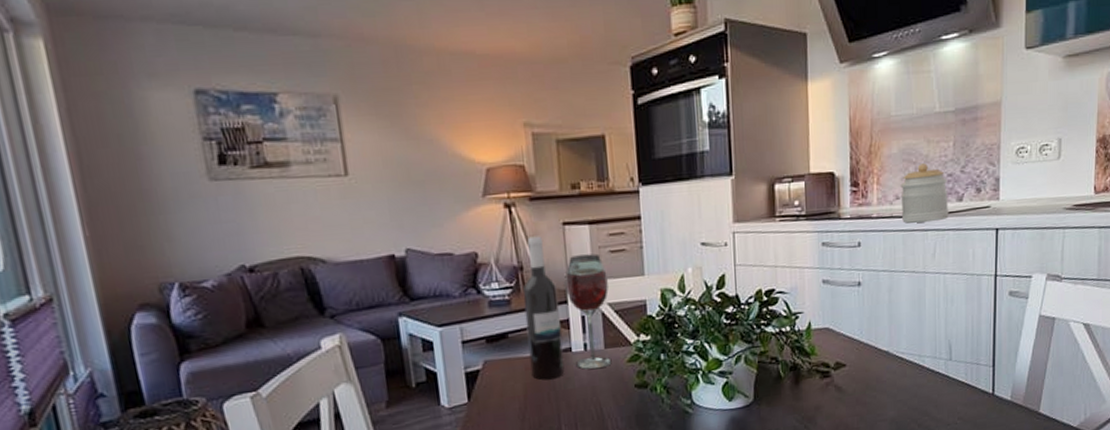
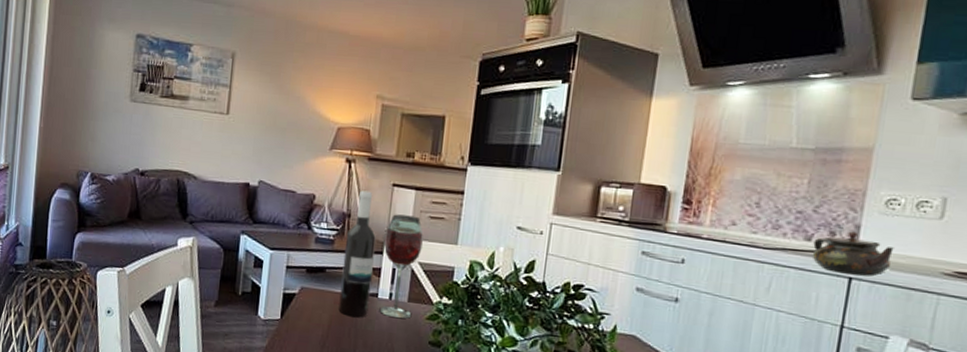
jar: present [900,163,949,224] -> none [736,195,796,256]
teapot: none [965,184,1027,227] -> present [811,231,894,277]

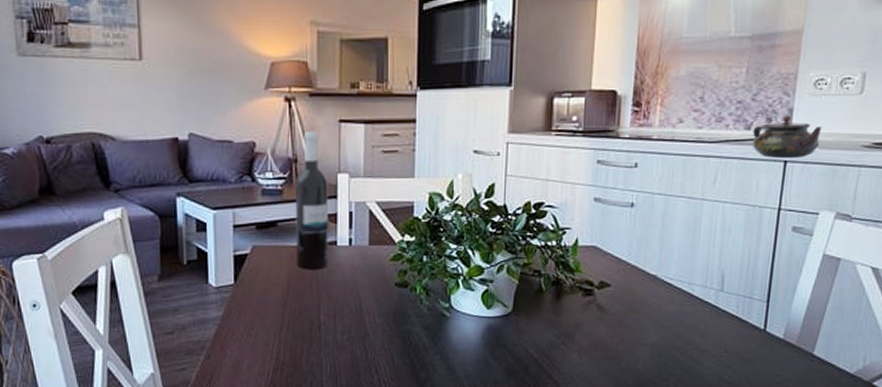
wineglass: present [379,214,424,319] -> none [336,152,379,263]

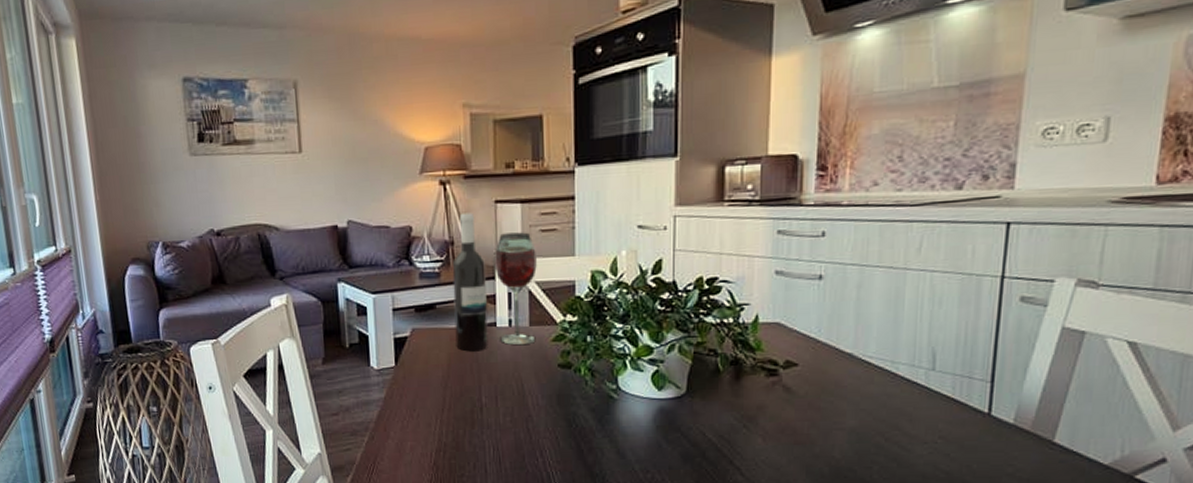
wineglass: none [336,152,379,263] -> present [494,232,538,345]
teapot: present [751,115,822,159] -> none [964,171,1054,221]

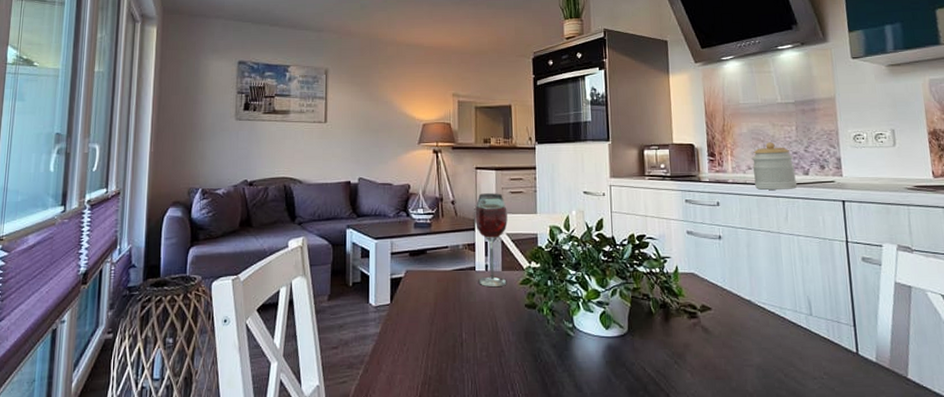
wine bottle: present [452,212,488,352] -> none [441,176,469,292]
jar: none [880,146,944,213] -> present [751,142,798,191]

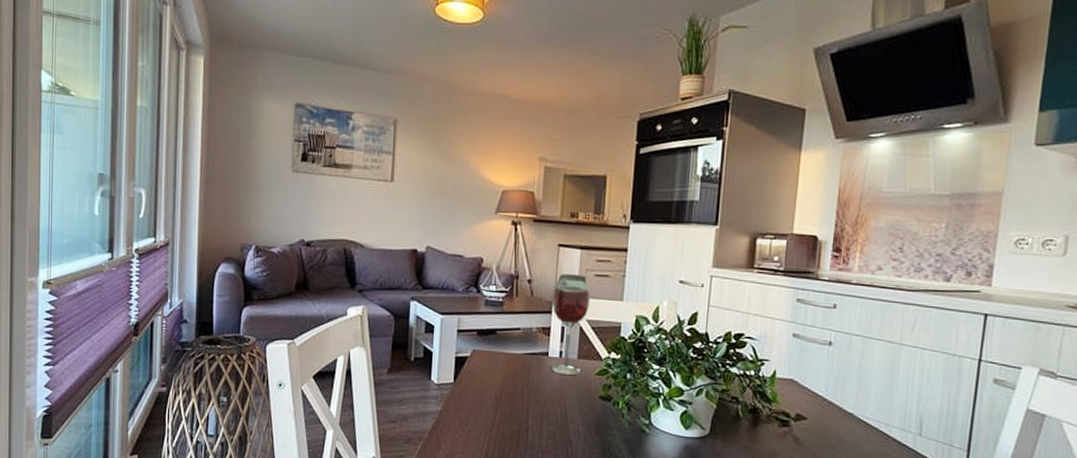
jar: present [751,142,798,191] -> none [883,240,936,297]

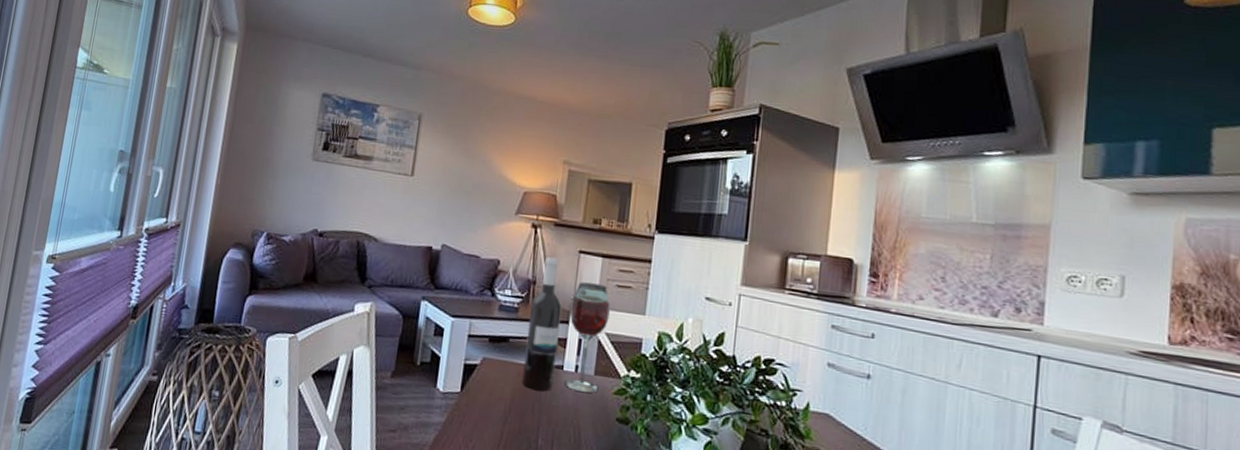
wine bottle: none [510,252,544,377] -> present [522,257,562,392]

